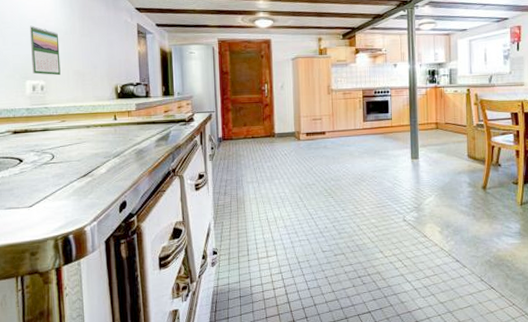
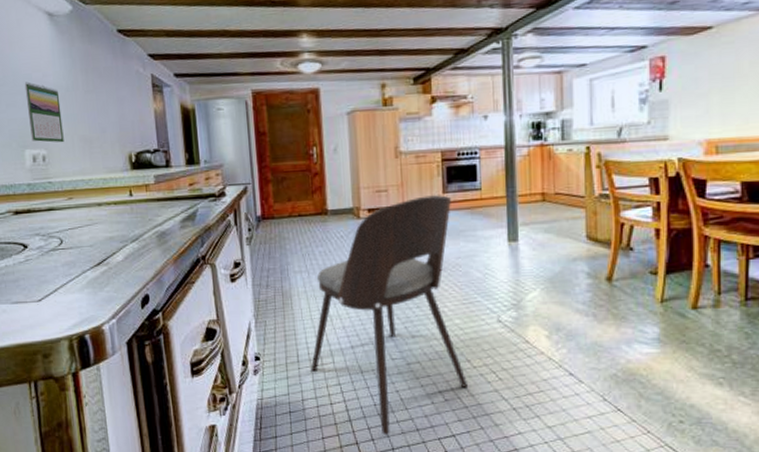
dining chair: none [259,123,381,313] -> present [311,195,469,435]

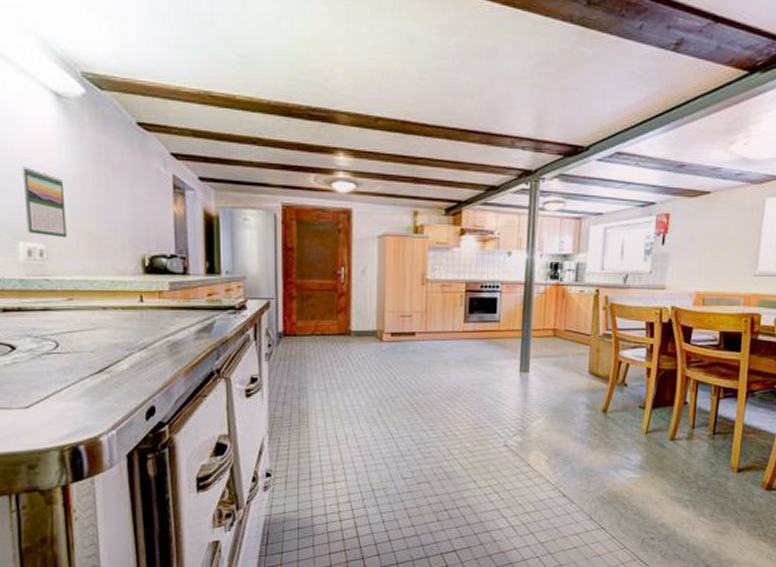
dining chair: present [311,195,469,435] -> none [323,324,473,550]

